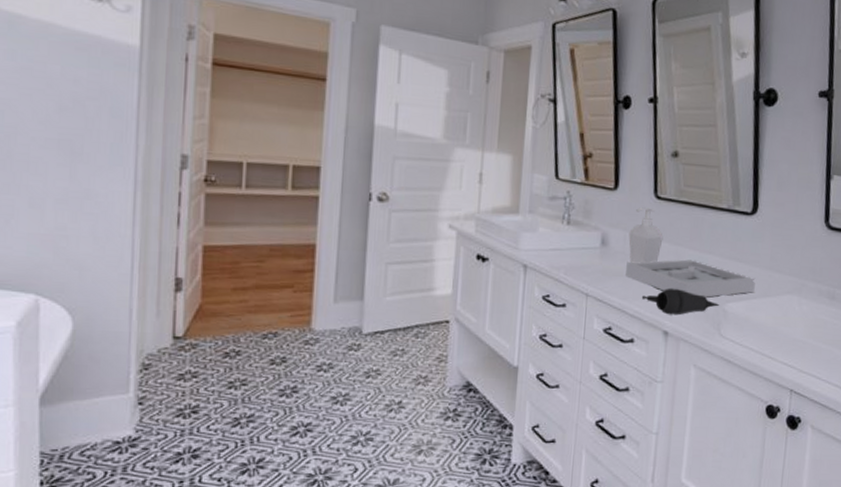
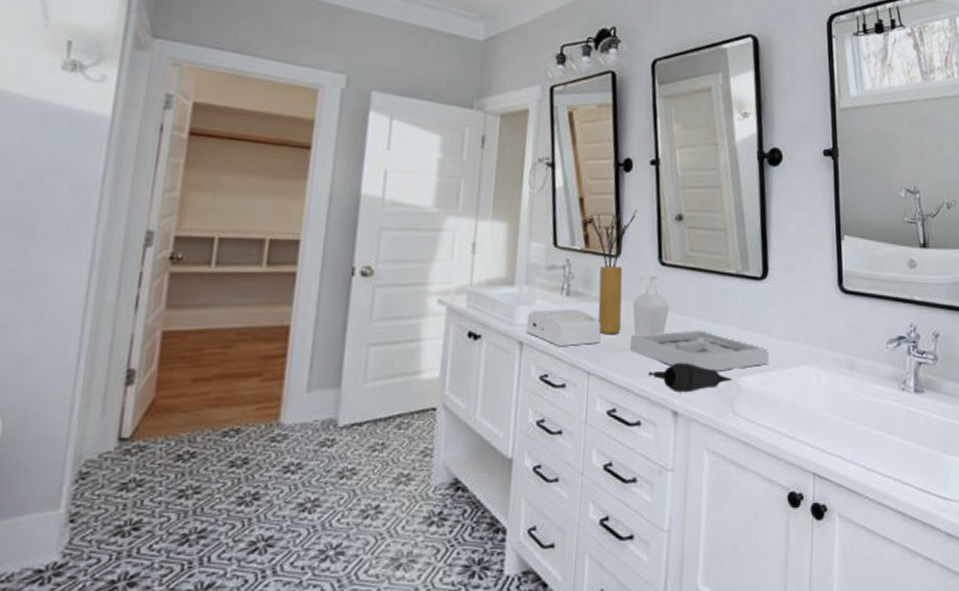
tissue dispenser: none [529,236,599,271] -> present [525,308,601,347]
vase: none [590,146,635,262] -> present [591,210,637,335]

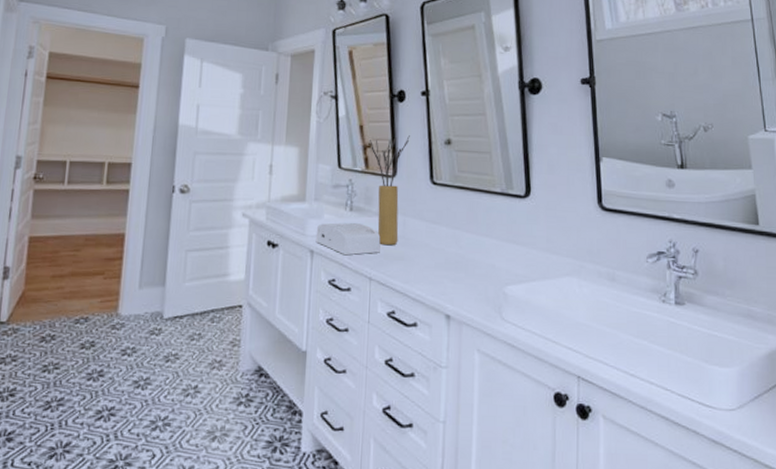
decorative tray: present [630,330,769,371] -> none [406,242,533,280]
soap bottle: present [632,275,670,337] -> none [408,193,441,248]
hair dryer: present [648,362,733,393] -> none [422,271,500,299]

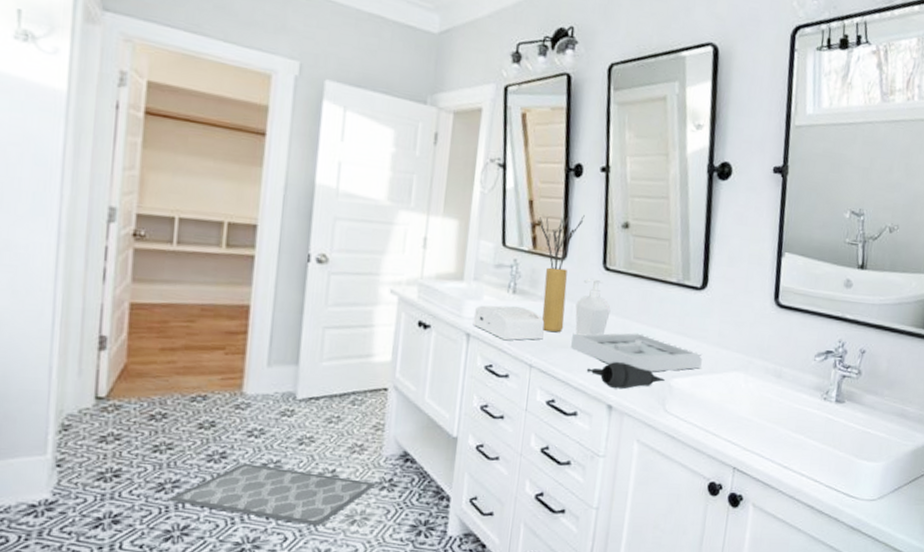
bath mat: none [53,380,234,443] -> present [167,462,376,526]
decorative tray: none [406,242,533,280] -> present [571,332,703,372]
soap bottle: none [408,193,441,248] -> present [575,278,611,336]
hair dryer: none [422,271,500,299] -> present [586,361,666,390]

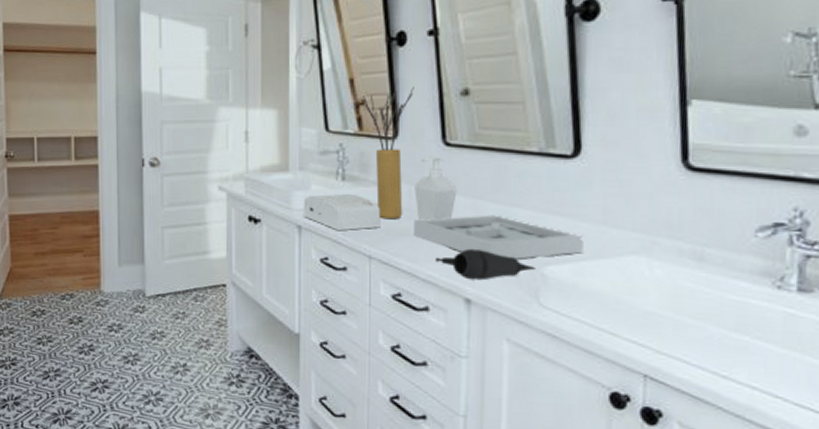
bath mat: present [167,462,376,526] -> none [52,355,225,418]

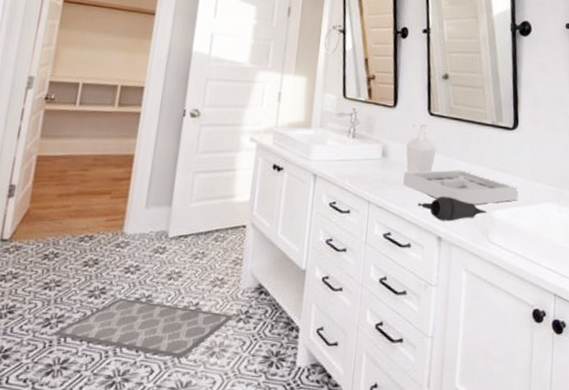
bath mat: none [52,355,225,418] -> present [52,297,234,359]
tissue dispenser: present [303,193,381,231] -> none [319,148,380,180]
vase: present [363,87,414,220] -> none [373,69,411,171]

